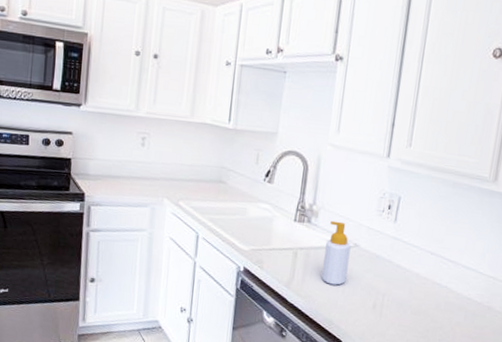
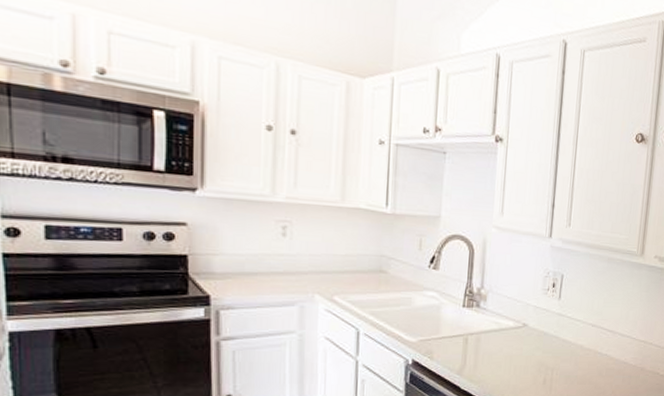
soap bottle: present [321,220,351,285] -> none [493,303,520,366]

